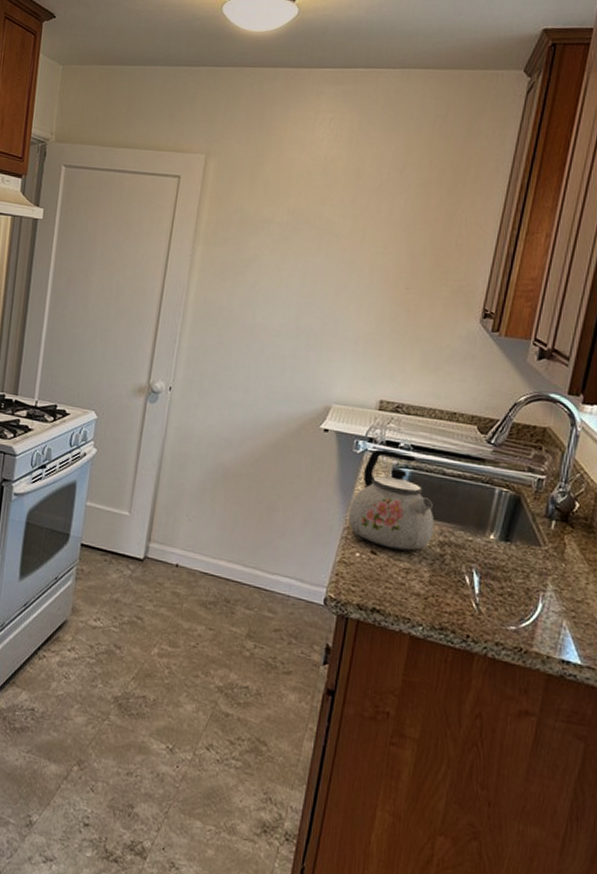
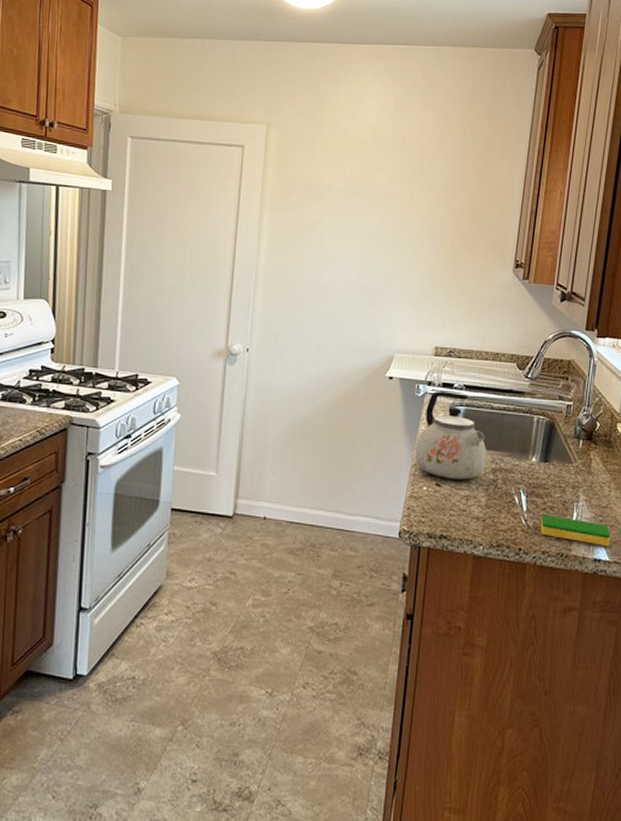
dish sponge: none [495,600,585,647] -> present [540,514,611,546]

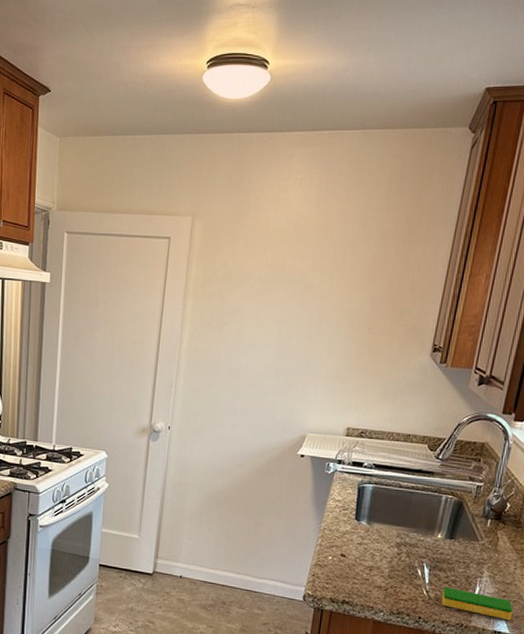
kettle: present [415,390,487,480] -> none [322,468,393,552]

